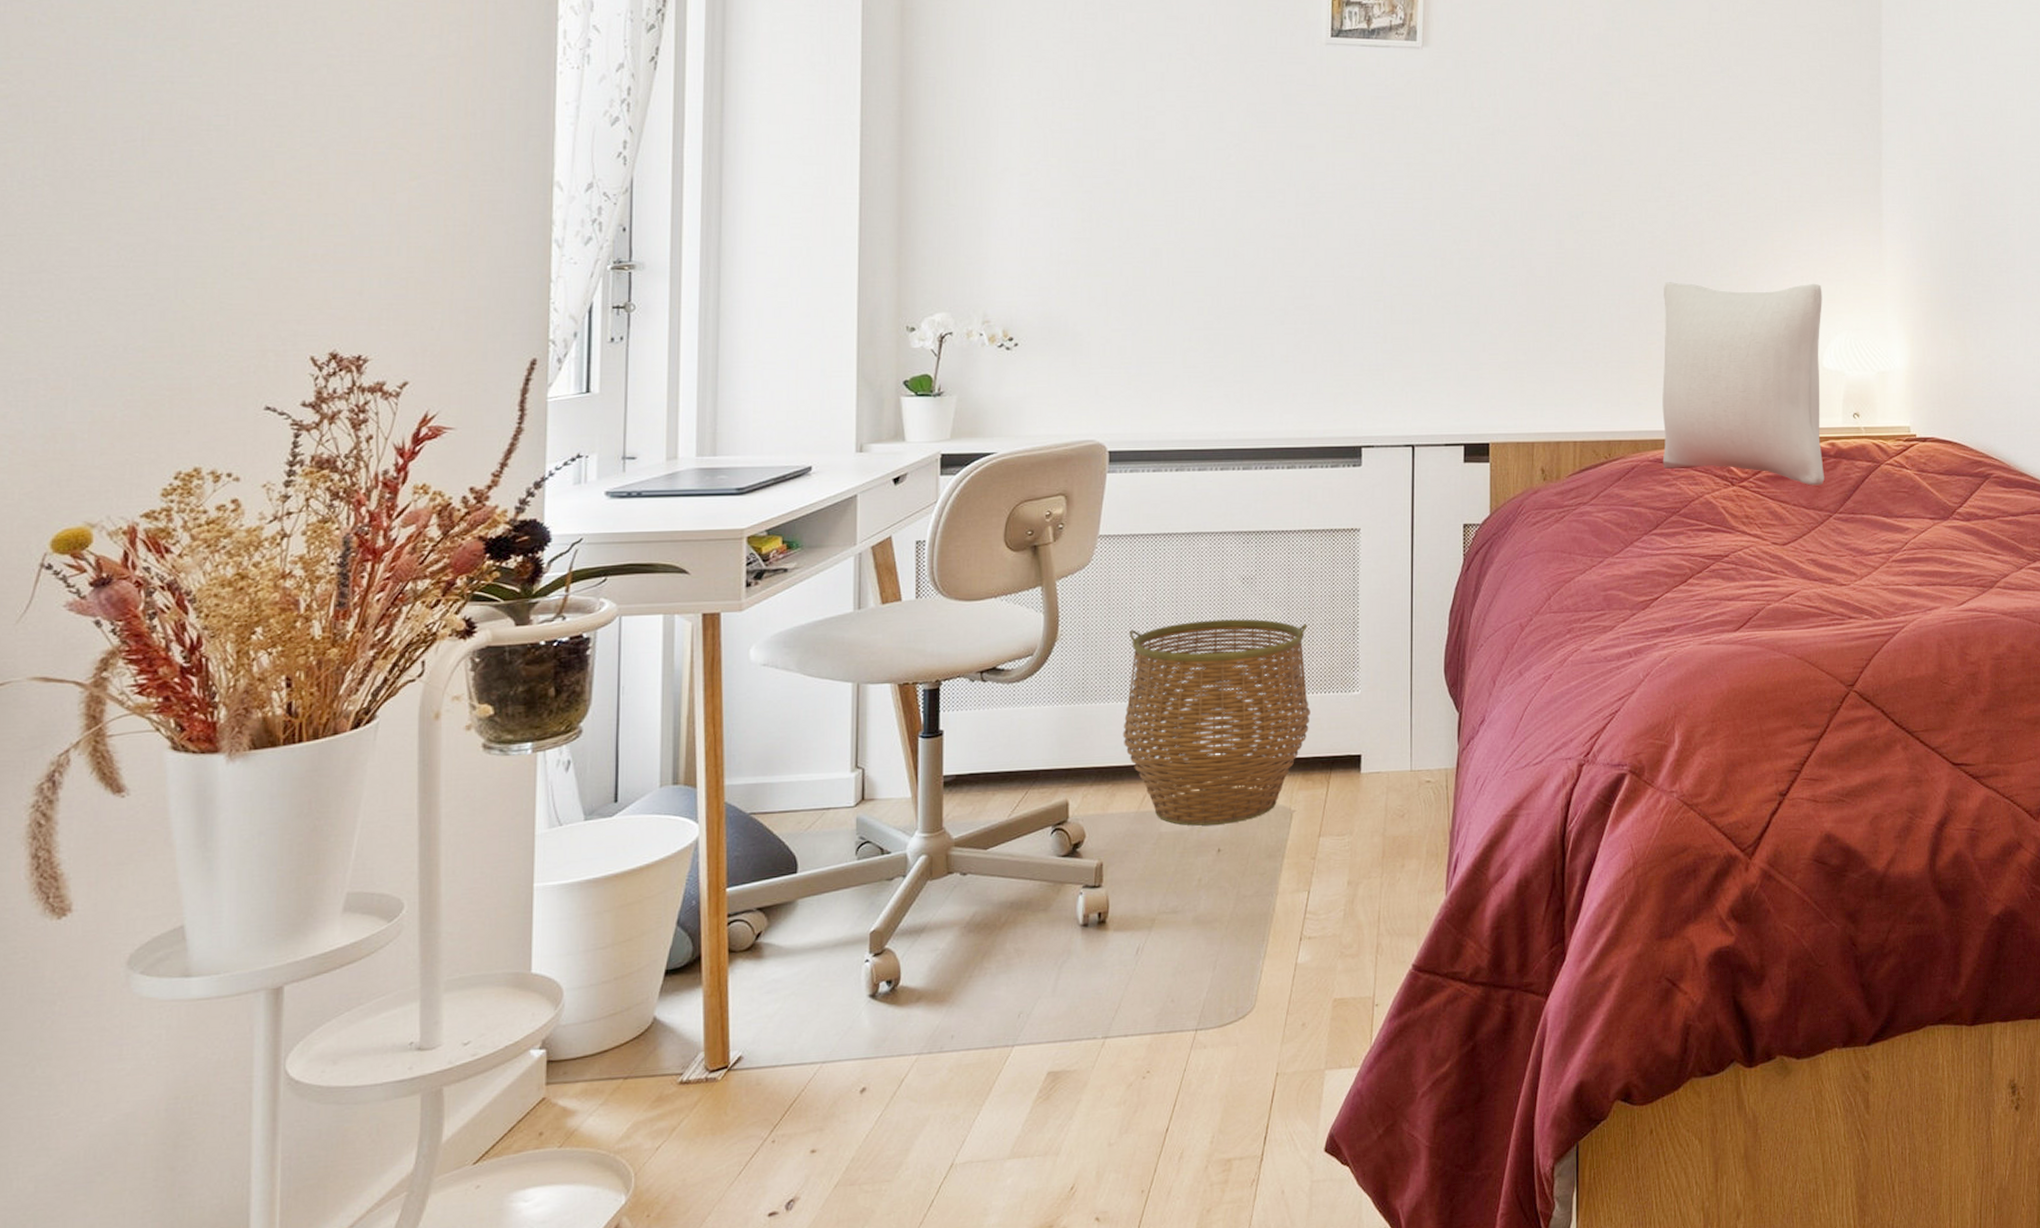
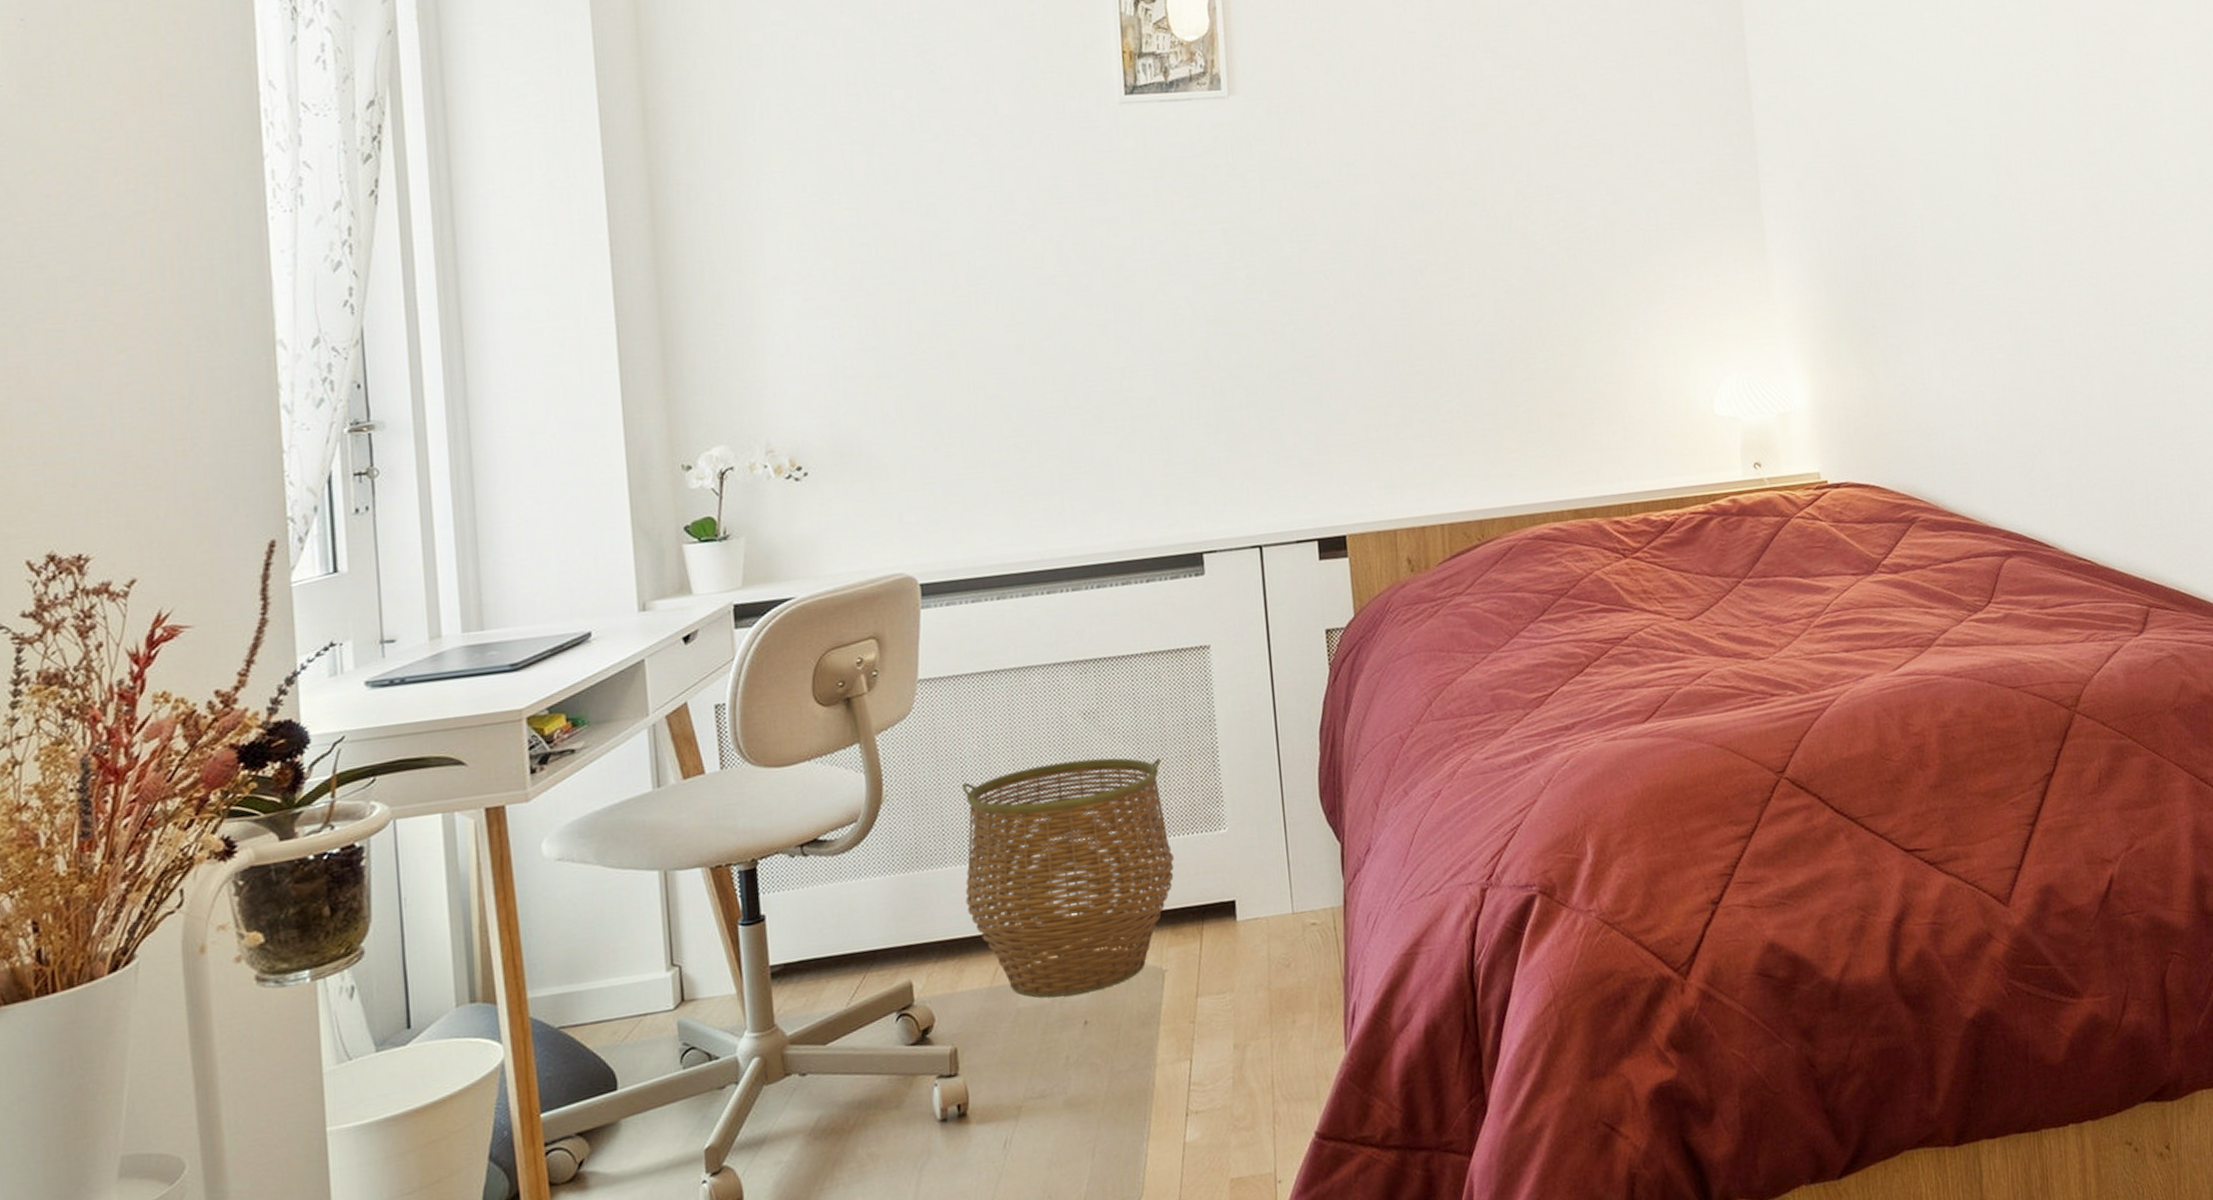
pillow: present [1662,282,1825,486] -> none [1526,320,1729,550]

